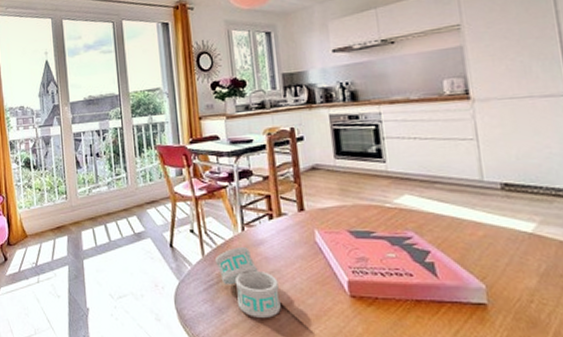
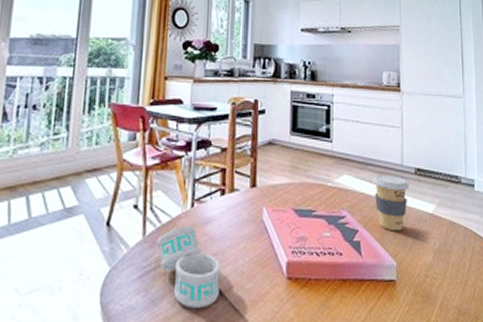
coffee cup: none [442,191,495,253] -> present [372,174,410,231]

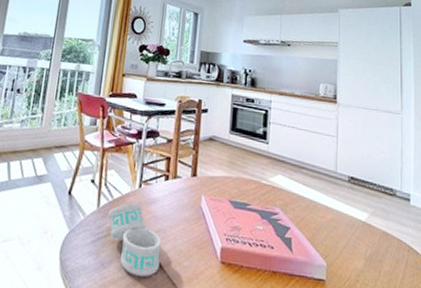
coffee cup: present [372,174,410,231] -> none [305,178,343,234]

